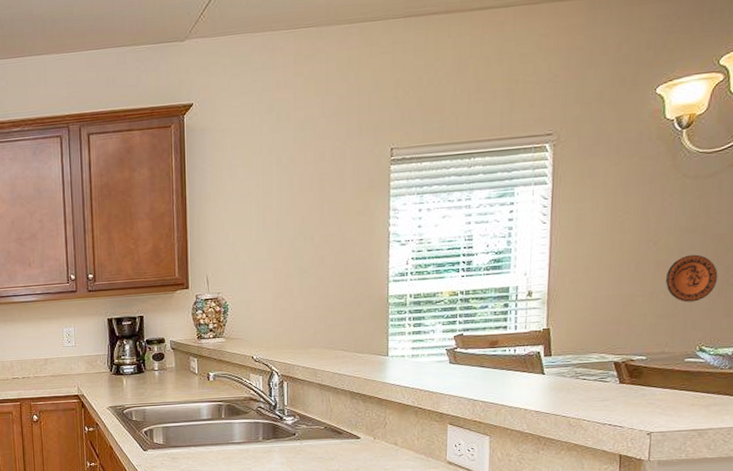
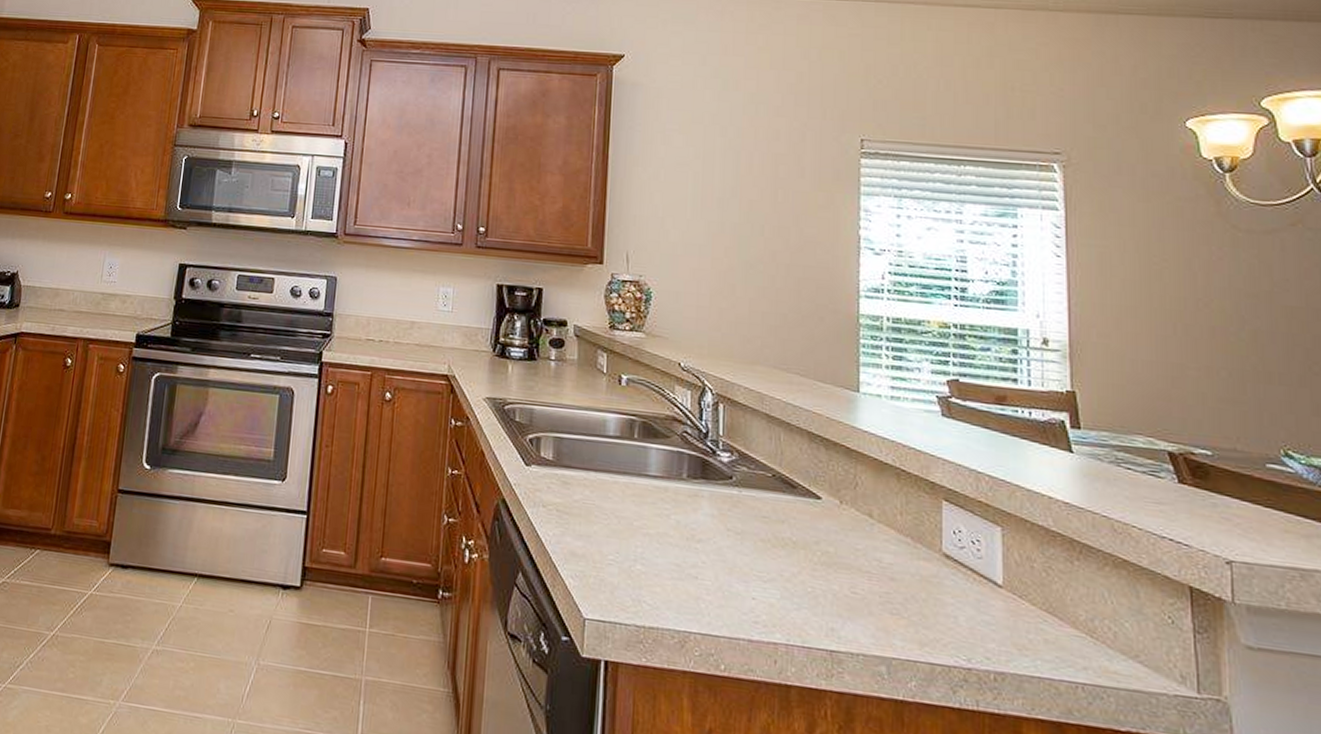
decorative plate: present [665,254,718,302] -> none [1225,326,1297,389]

